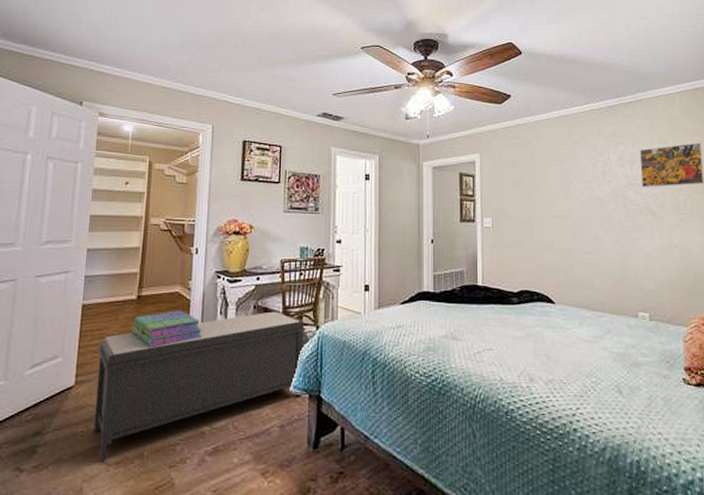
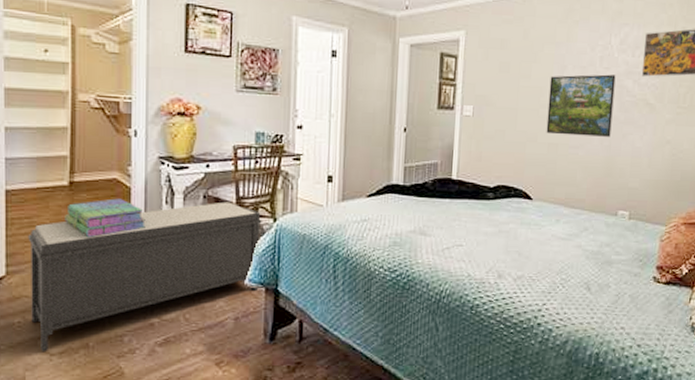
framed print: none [559,186,621,243] -> present [546,74,616,137]

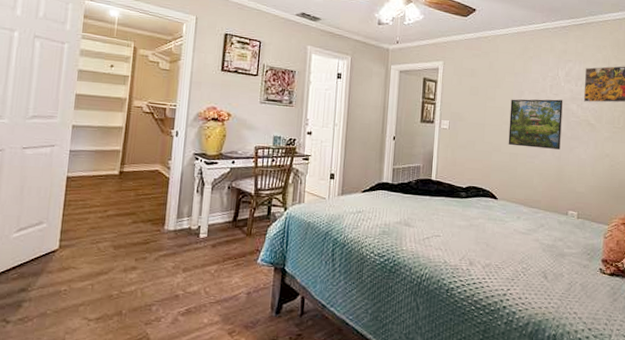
bench: present [28,201,262,352] -> none [76,192,275,318]
stack of books: present [65,198,146,238] -> none [113,186,179,219]

